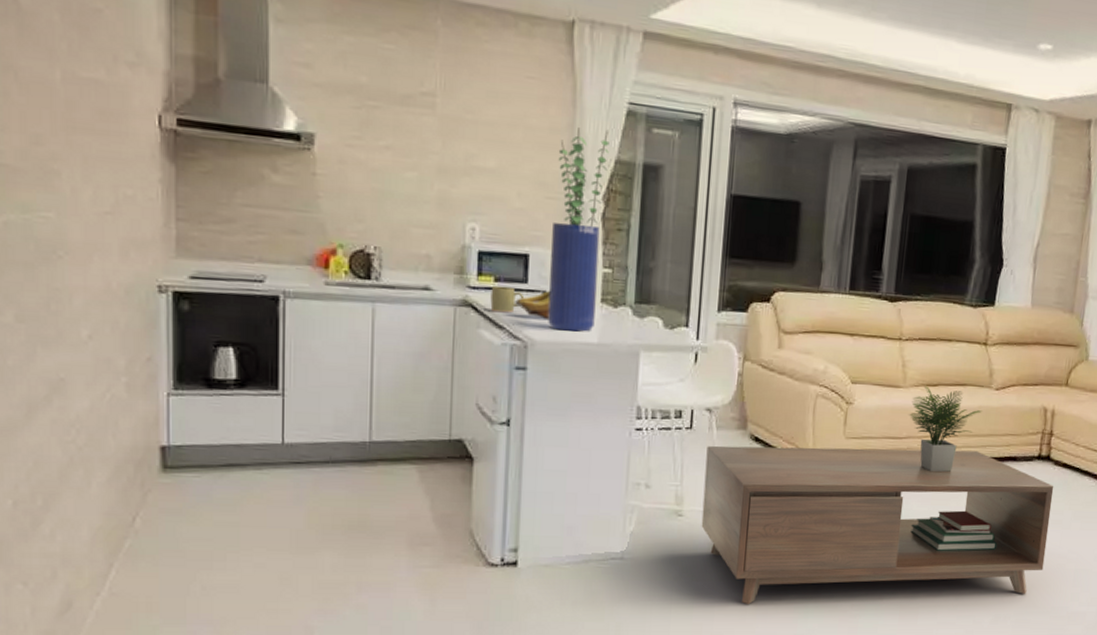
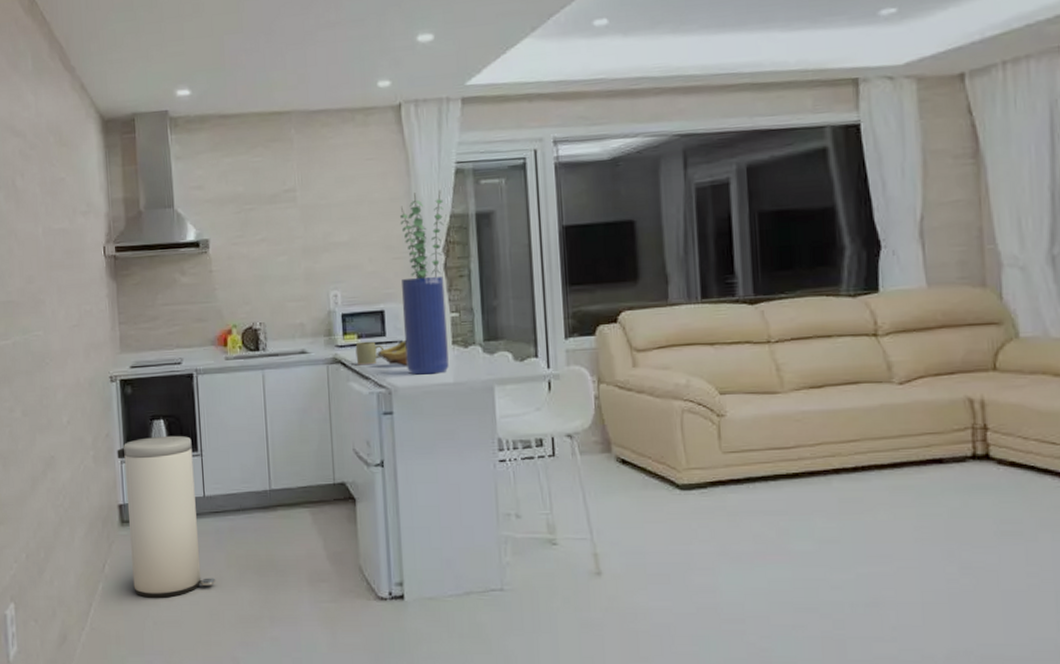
pedal bin: none [162,367,291,559] -> present [117,435,216,598]
coffee table: present [701,385,1054,604] -> none [572,387,1009,636]

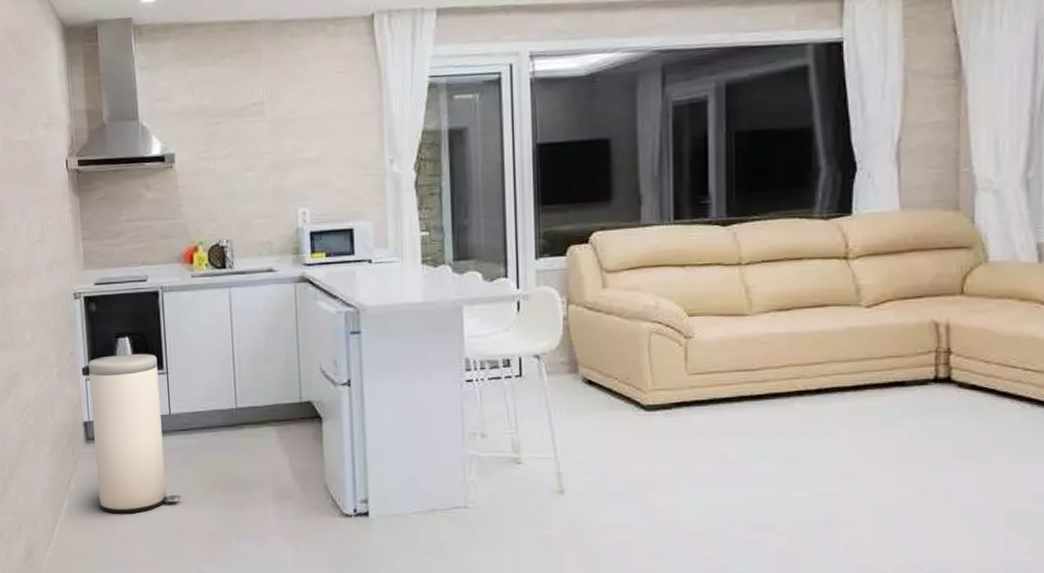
mug: present [355,341,385,366] -> none [323,260,353,284]
fruit: present [377,339,408,366] -> none [345,258,377,285]
vase: present [400,189,449,375] -> none [370,104,418,294]

